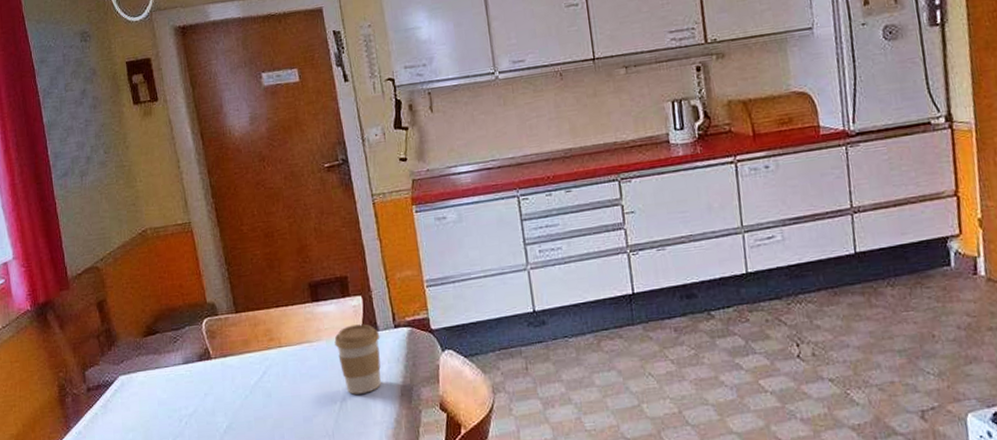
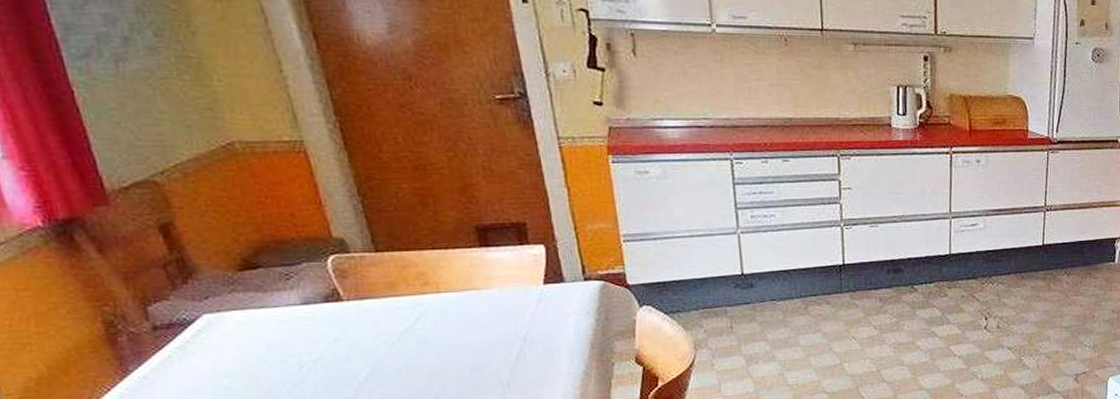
coffee cup: present [334,324,381,395] -> none [509,274,567,345]

